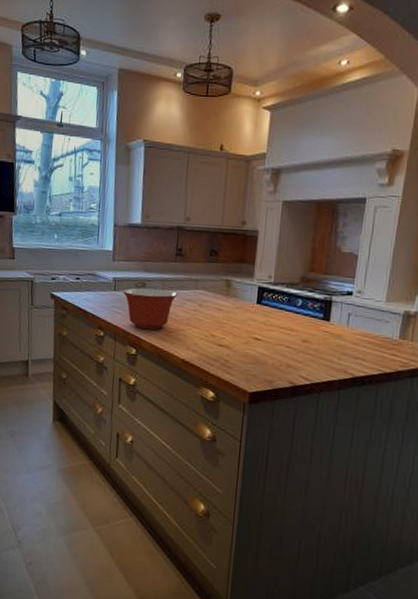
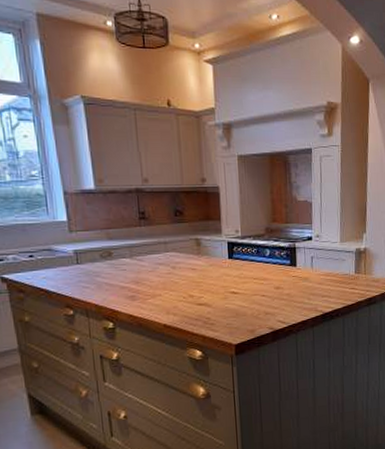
mixing bowl: present [123,288,177,330] -> none [87,256,148,301]

